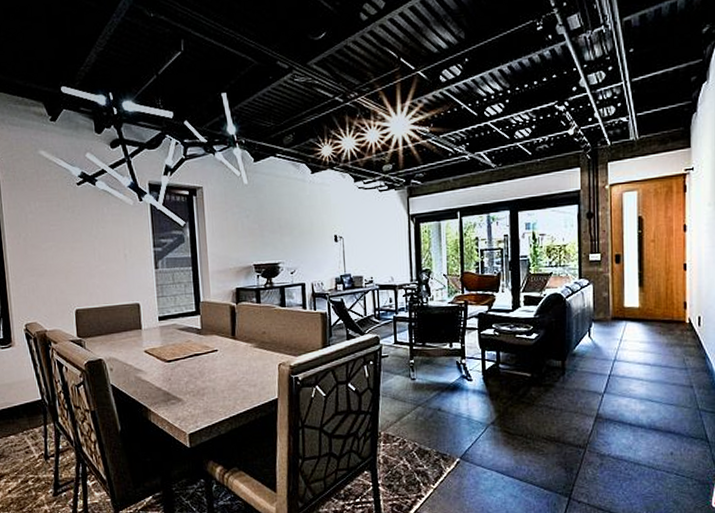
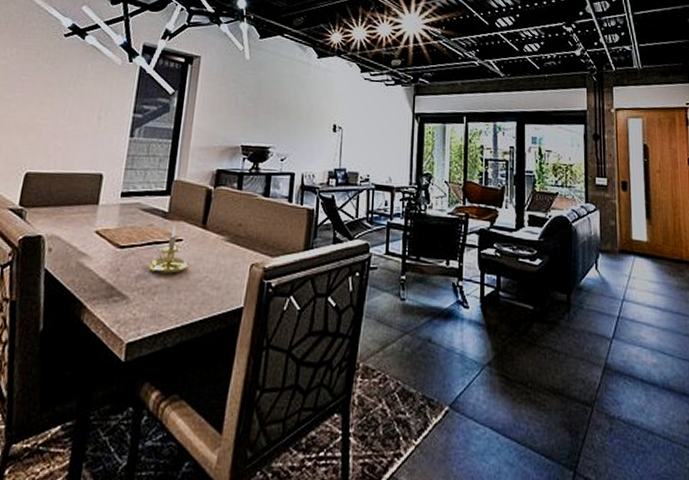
candle holder: none [193,339,227,379] -> present [148,225,189,274]

